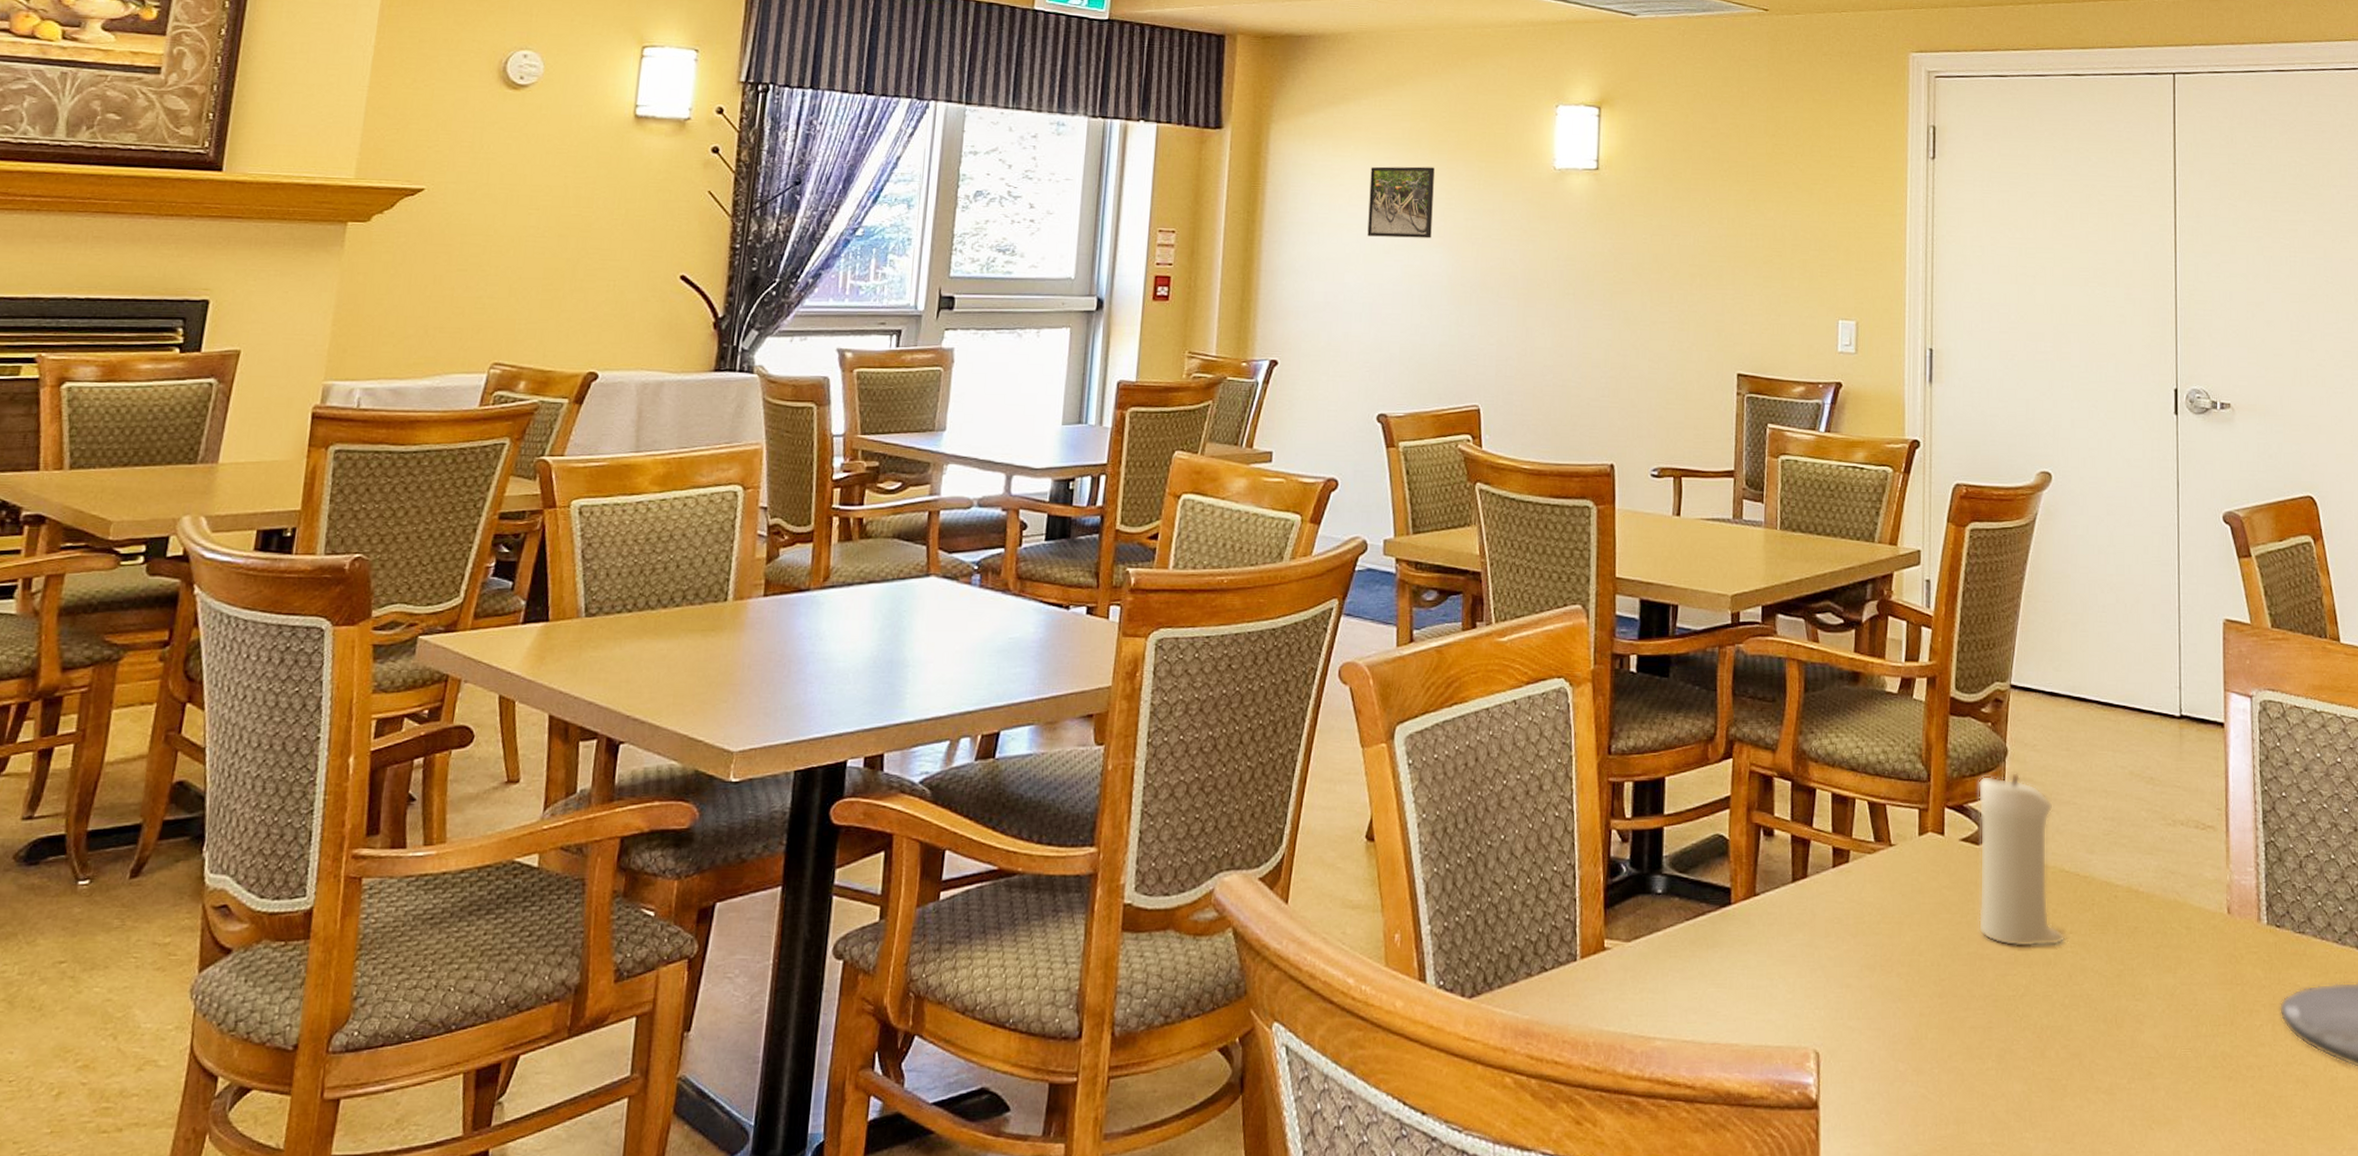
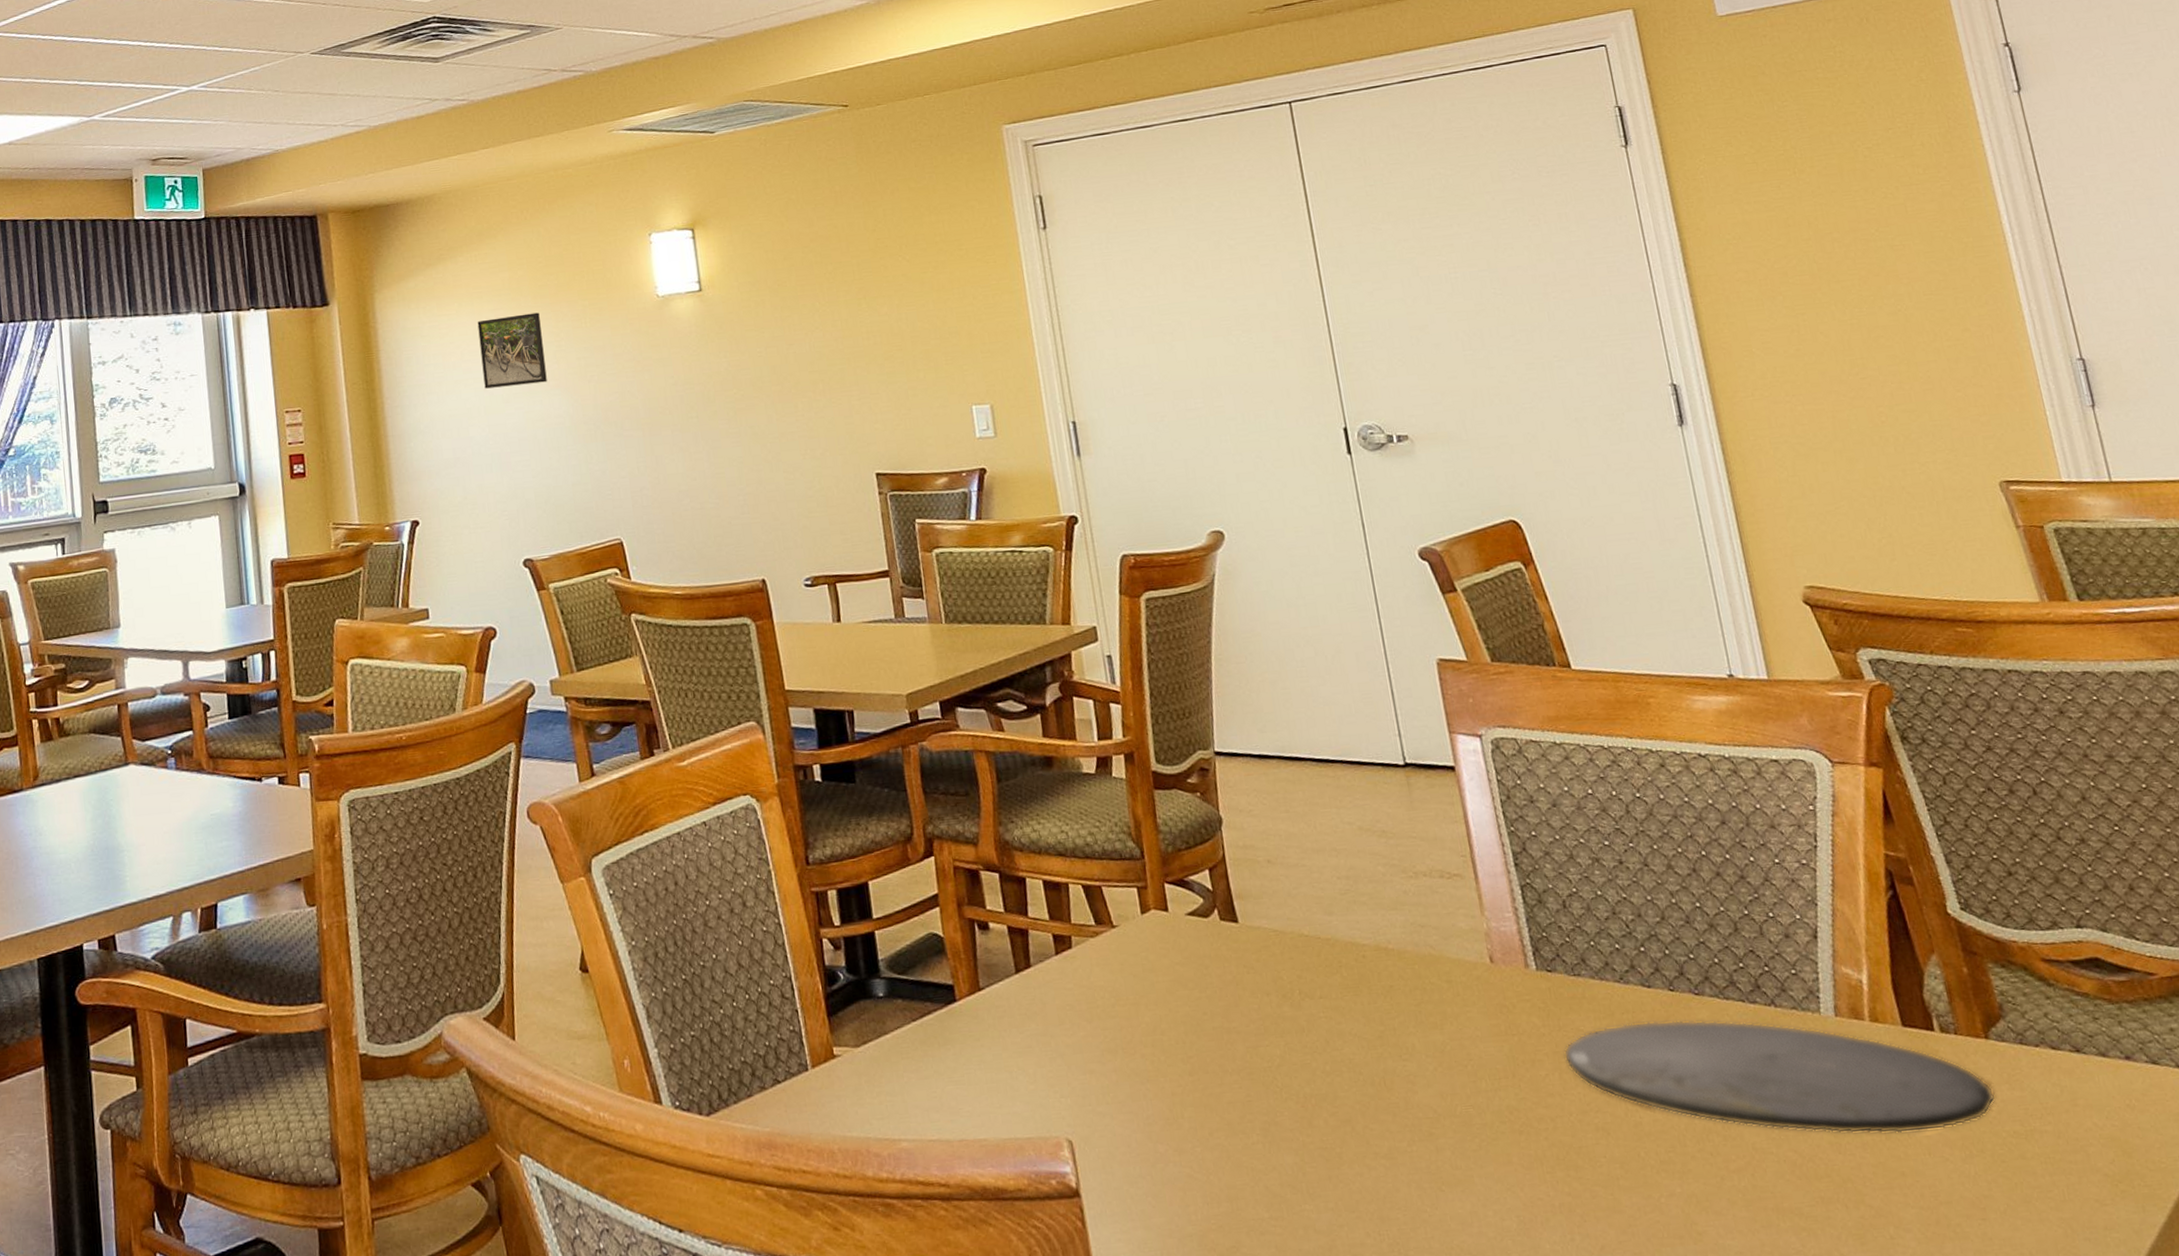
candle: present [1978,773,2066,947] -> none [1195,840,1317,1018]

